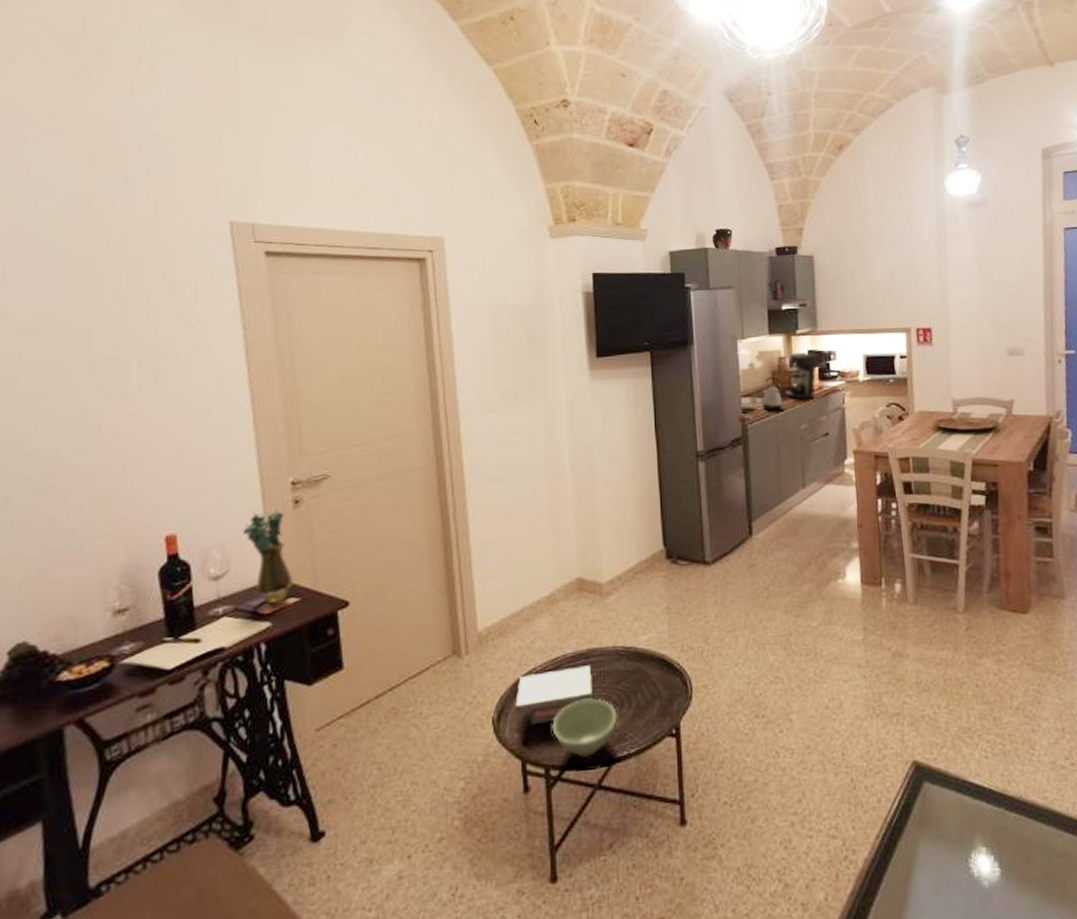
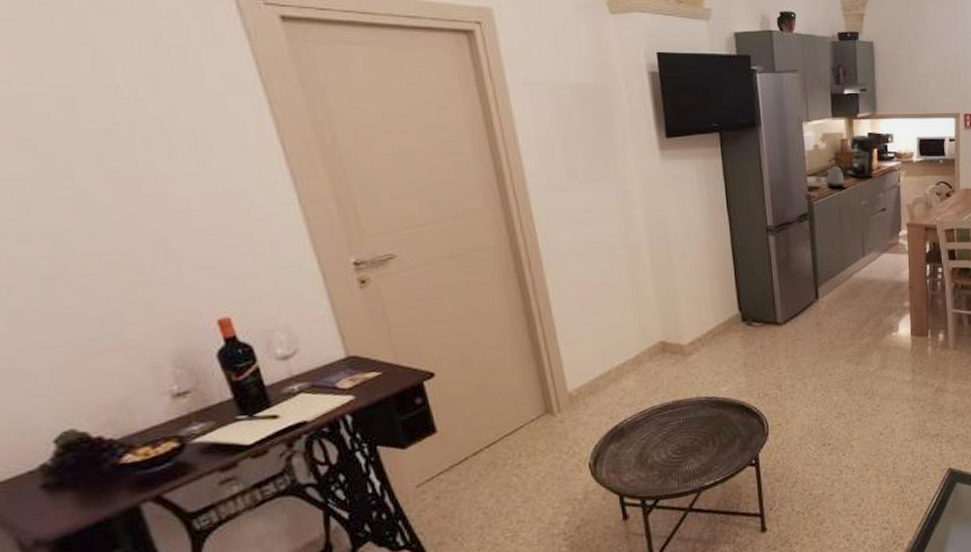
vase: present [242,508,294,603] -> none [306,289,372,378]
books: present [515,665,594,726] -> none [609,414,682,467]
bowl: present [552,698,617,759] -> none [645,441,703,489]

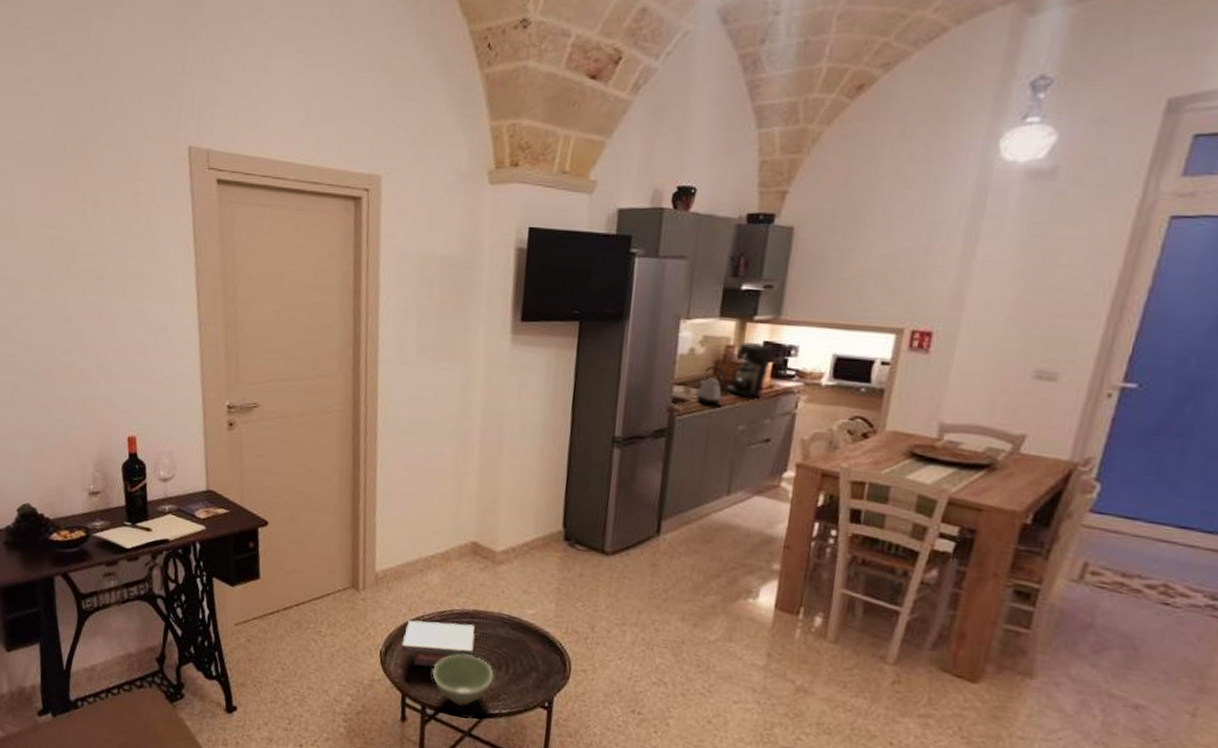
books: none [609,414,682,467] -> present [401,620,475,668]
bowl: none [645,441,703,489] -> present [432,654,494,707]

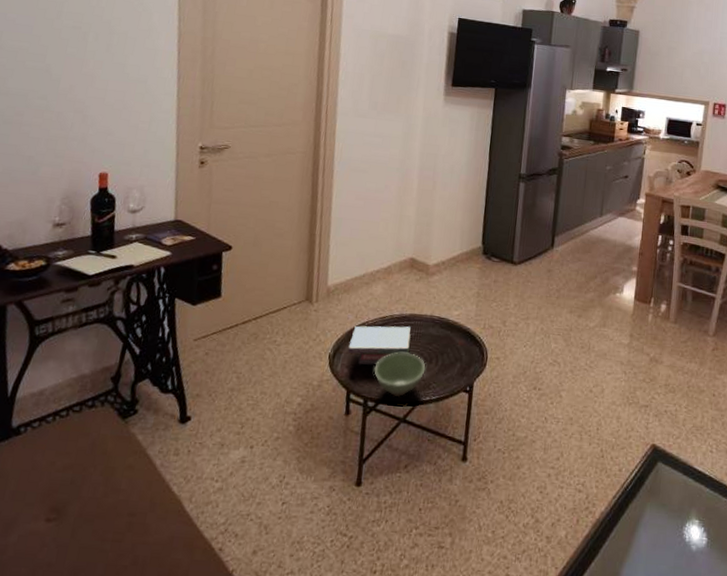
kettle: present [696,366,726,406] -> none [578,123,598,152]
coffee maker: present [726,342,772,397] -> none [598,107,628,146]

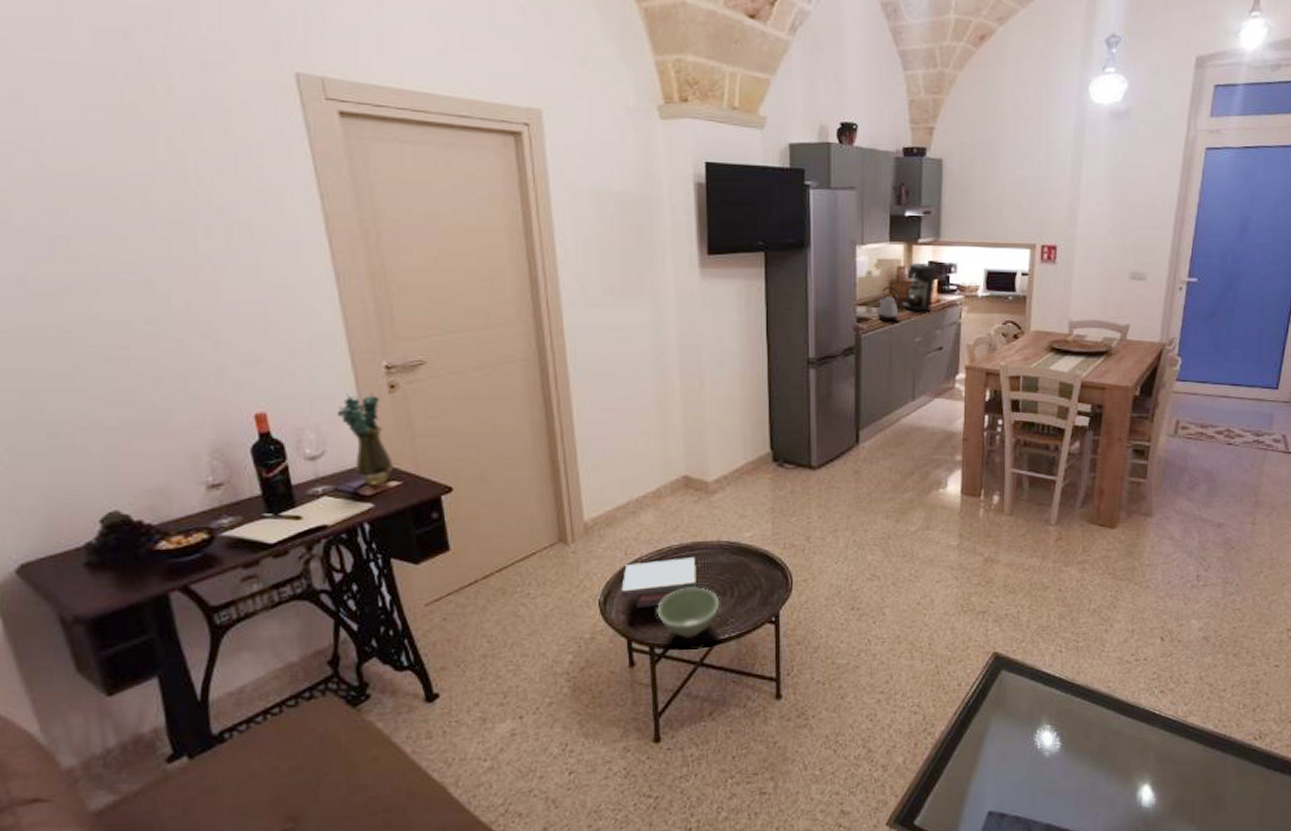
vase: none [158,165,192,238] -> present [336,392,394,485]
kettle: none [578,123,598,152] -> present [877,287,900,322]
coffee maker: none [598,107,628,146] -> present [901,262,936,312]

